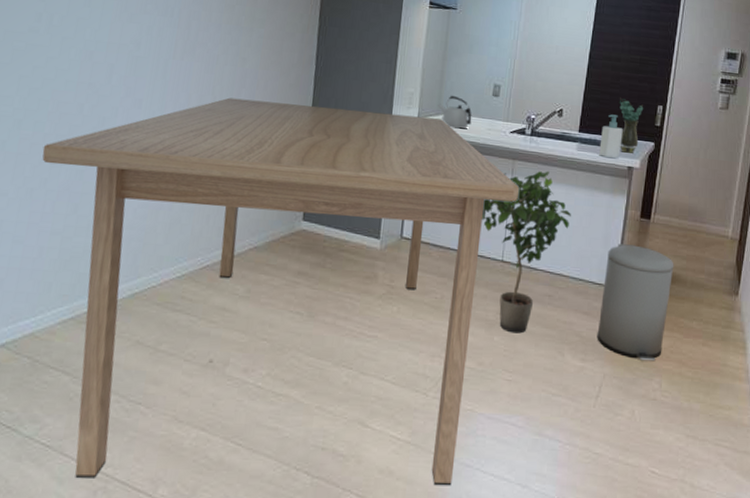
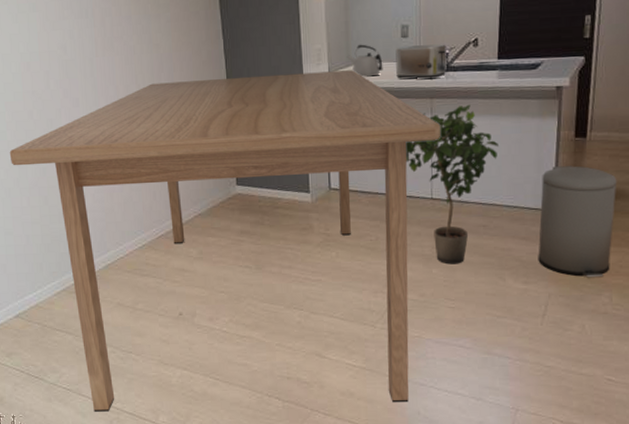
toaster: none [483,104,534,141] -> present [395,44,448,80]
soap bottle: present [599,114,623,159] -> none [522,34,547,81]
vase: present [619,97,644,153] -> none [539,14,569,72]

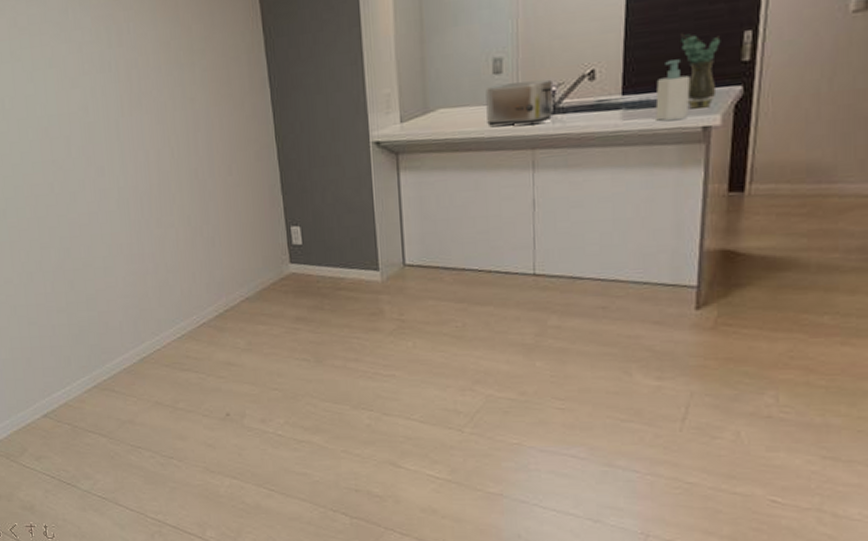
table: present [9,70,441,413] -> none [29,118,546,525]
kettle: present [347,44,383,78] -> none [423,85,470,128]
potted plant: present [405,104,498,265] -> none [499,154,623,356]
soap bottle: none [522,34,547,81] -> present [655,59,690,122]
pedal bin: present [538,166,617,278] -> none [676,229,788,372]
vase: none [539,14,569,72] -> present [679,33,721,109]

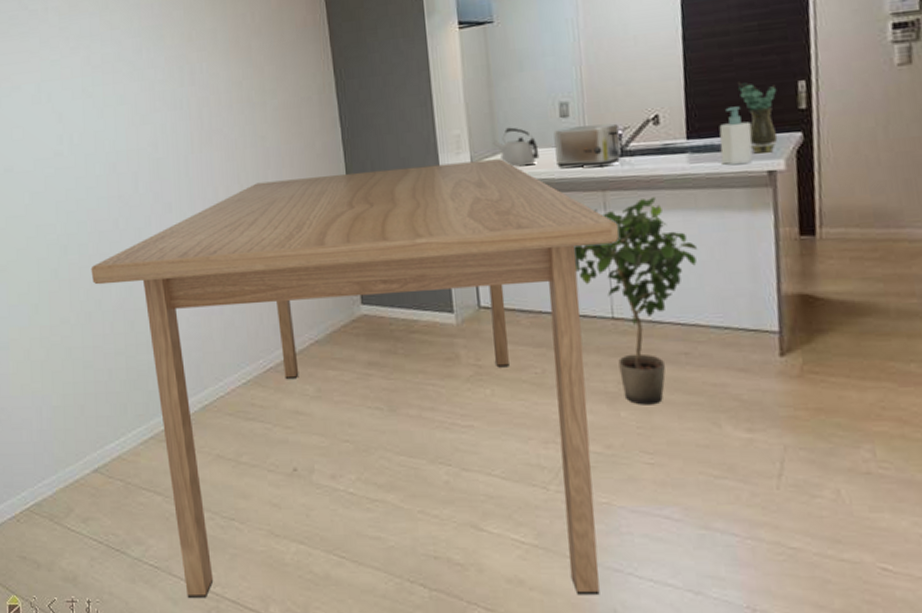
table: none [29,118,546,525] -> present [91,159,619,599]
kettle: none [423,85,470,128] -> present [493,127,540,168]
potted plant: none [499,154,623,356] -> present [574,196,697,405]

